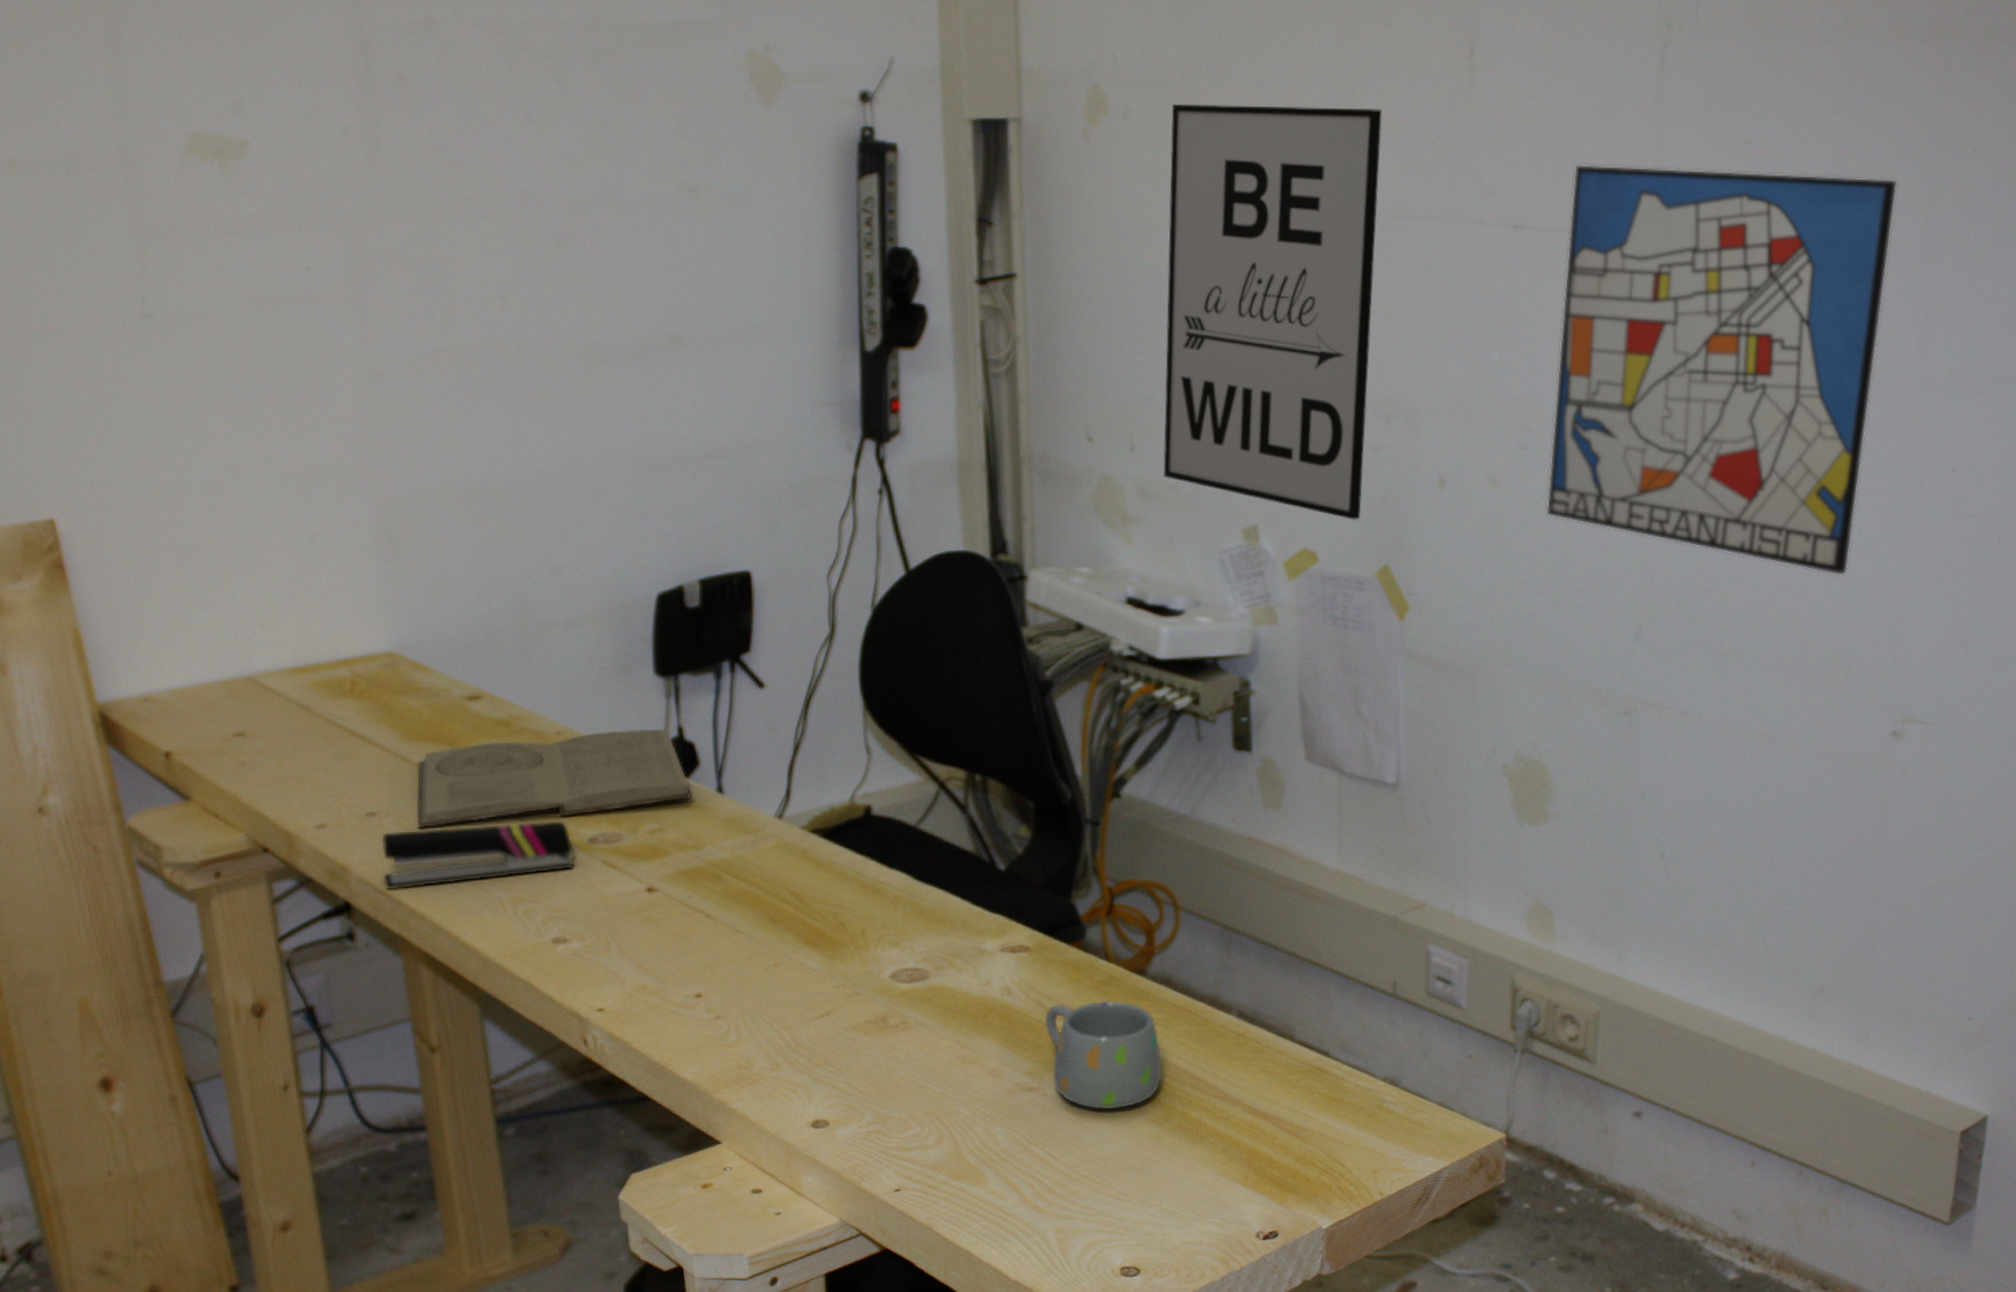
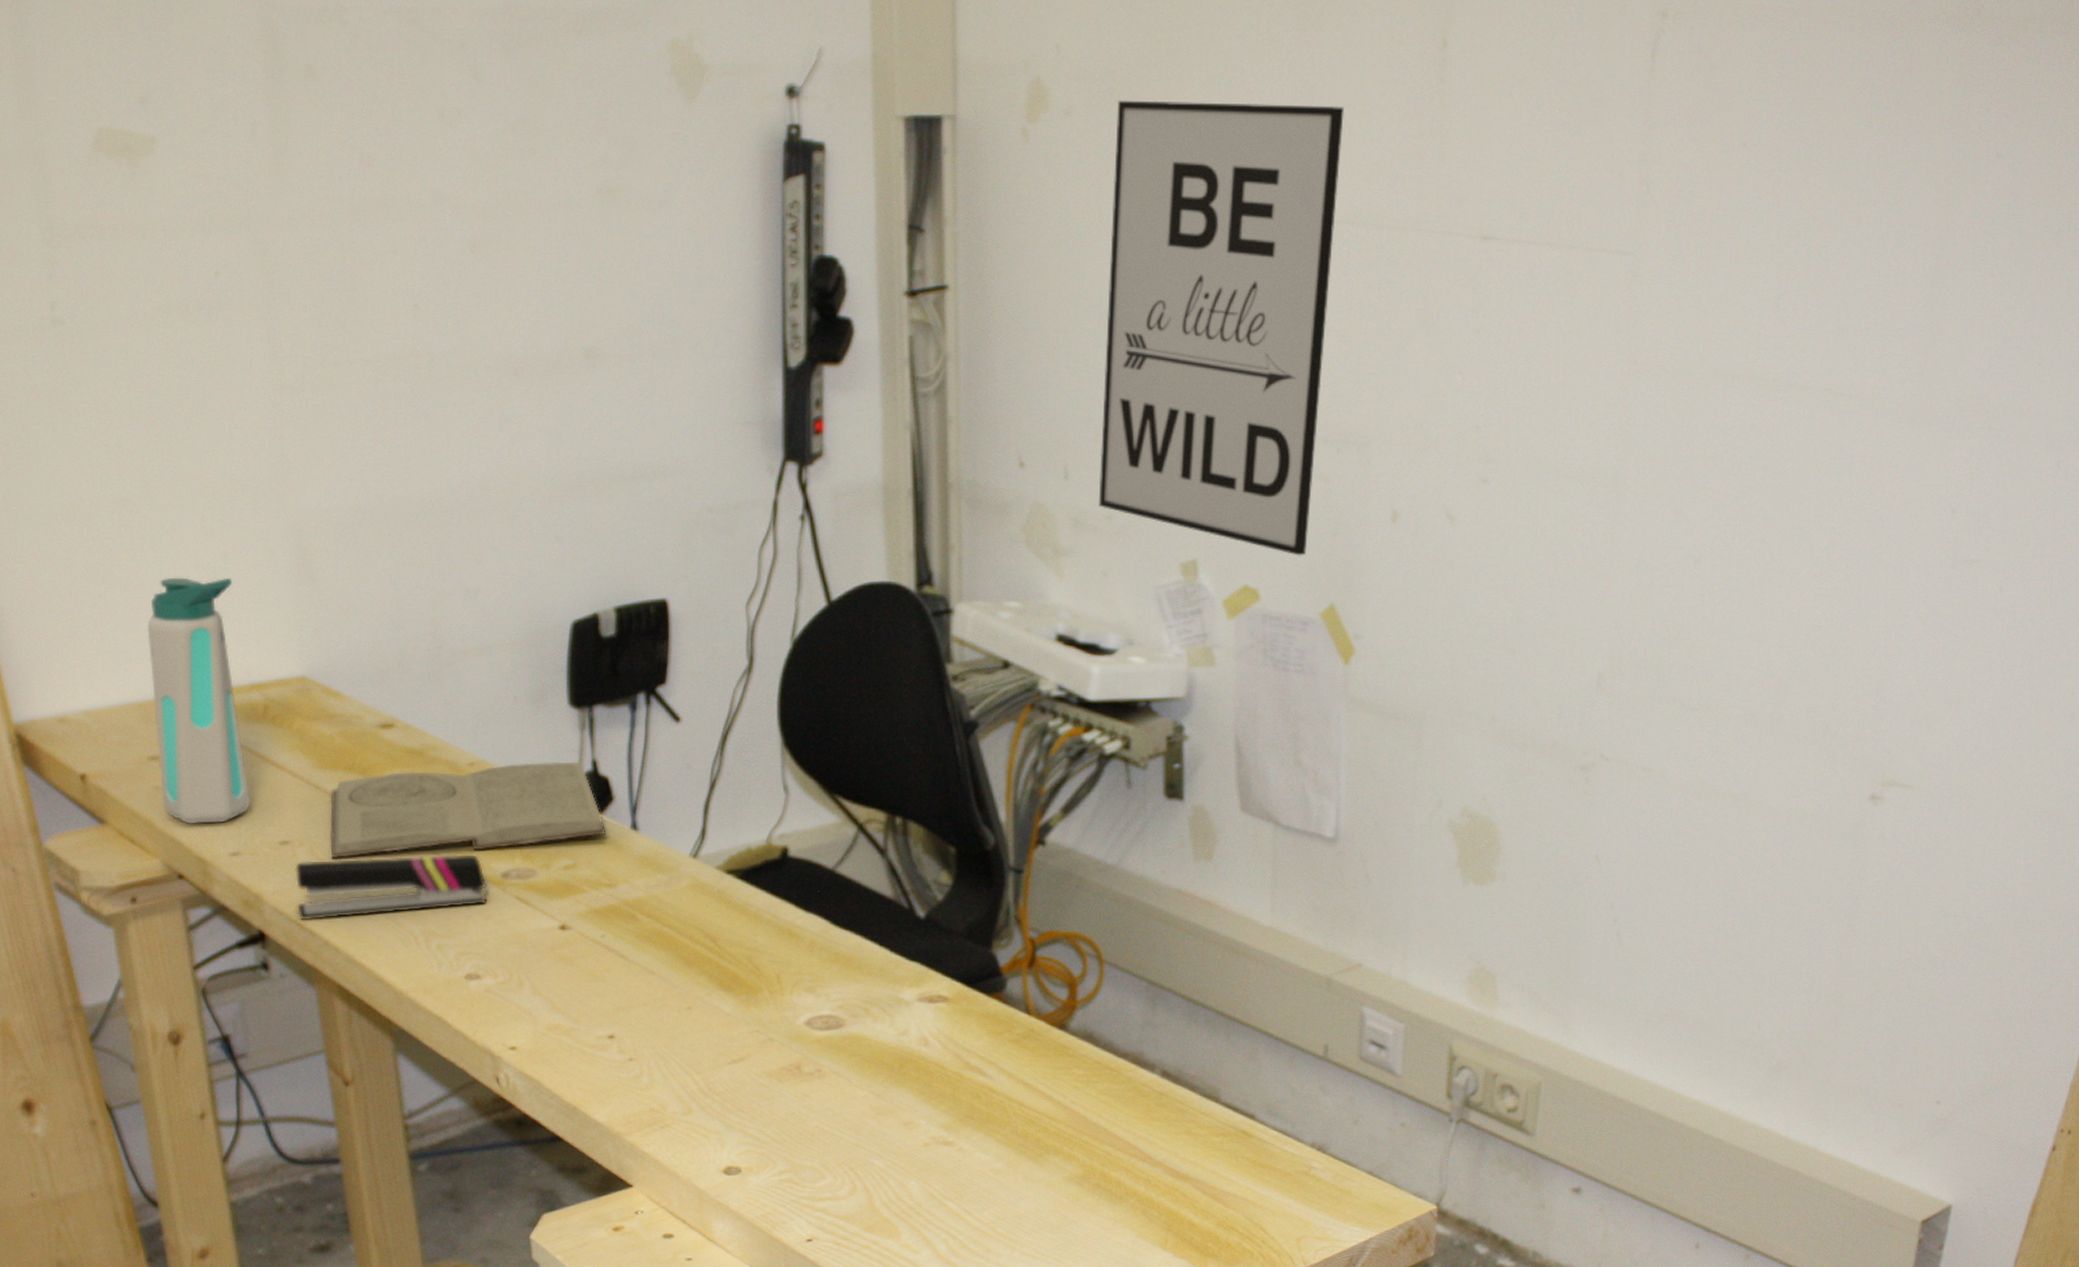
water bottle: none [234,557,338,799] -> present [147,577,251,825]
mug: present [1045,1000,1162,1109] -> none [963,1055,1082,1166]
wall art: present [1546,164,1898,576] -> none [1506,168,1909,625]

